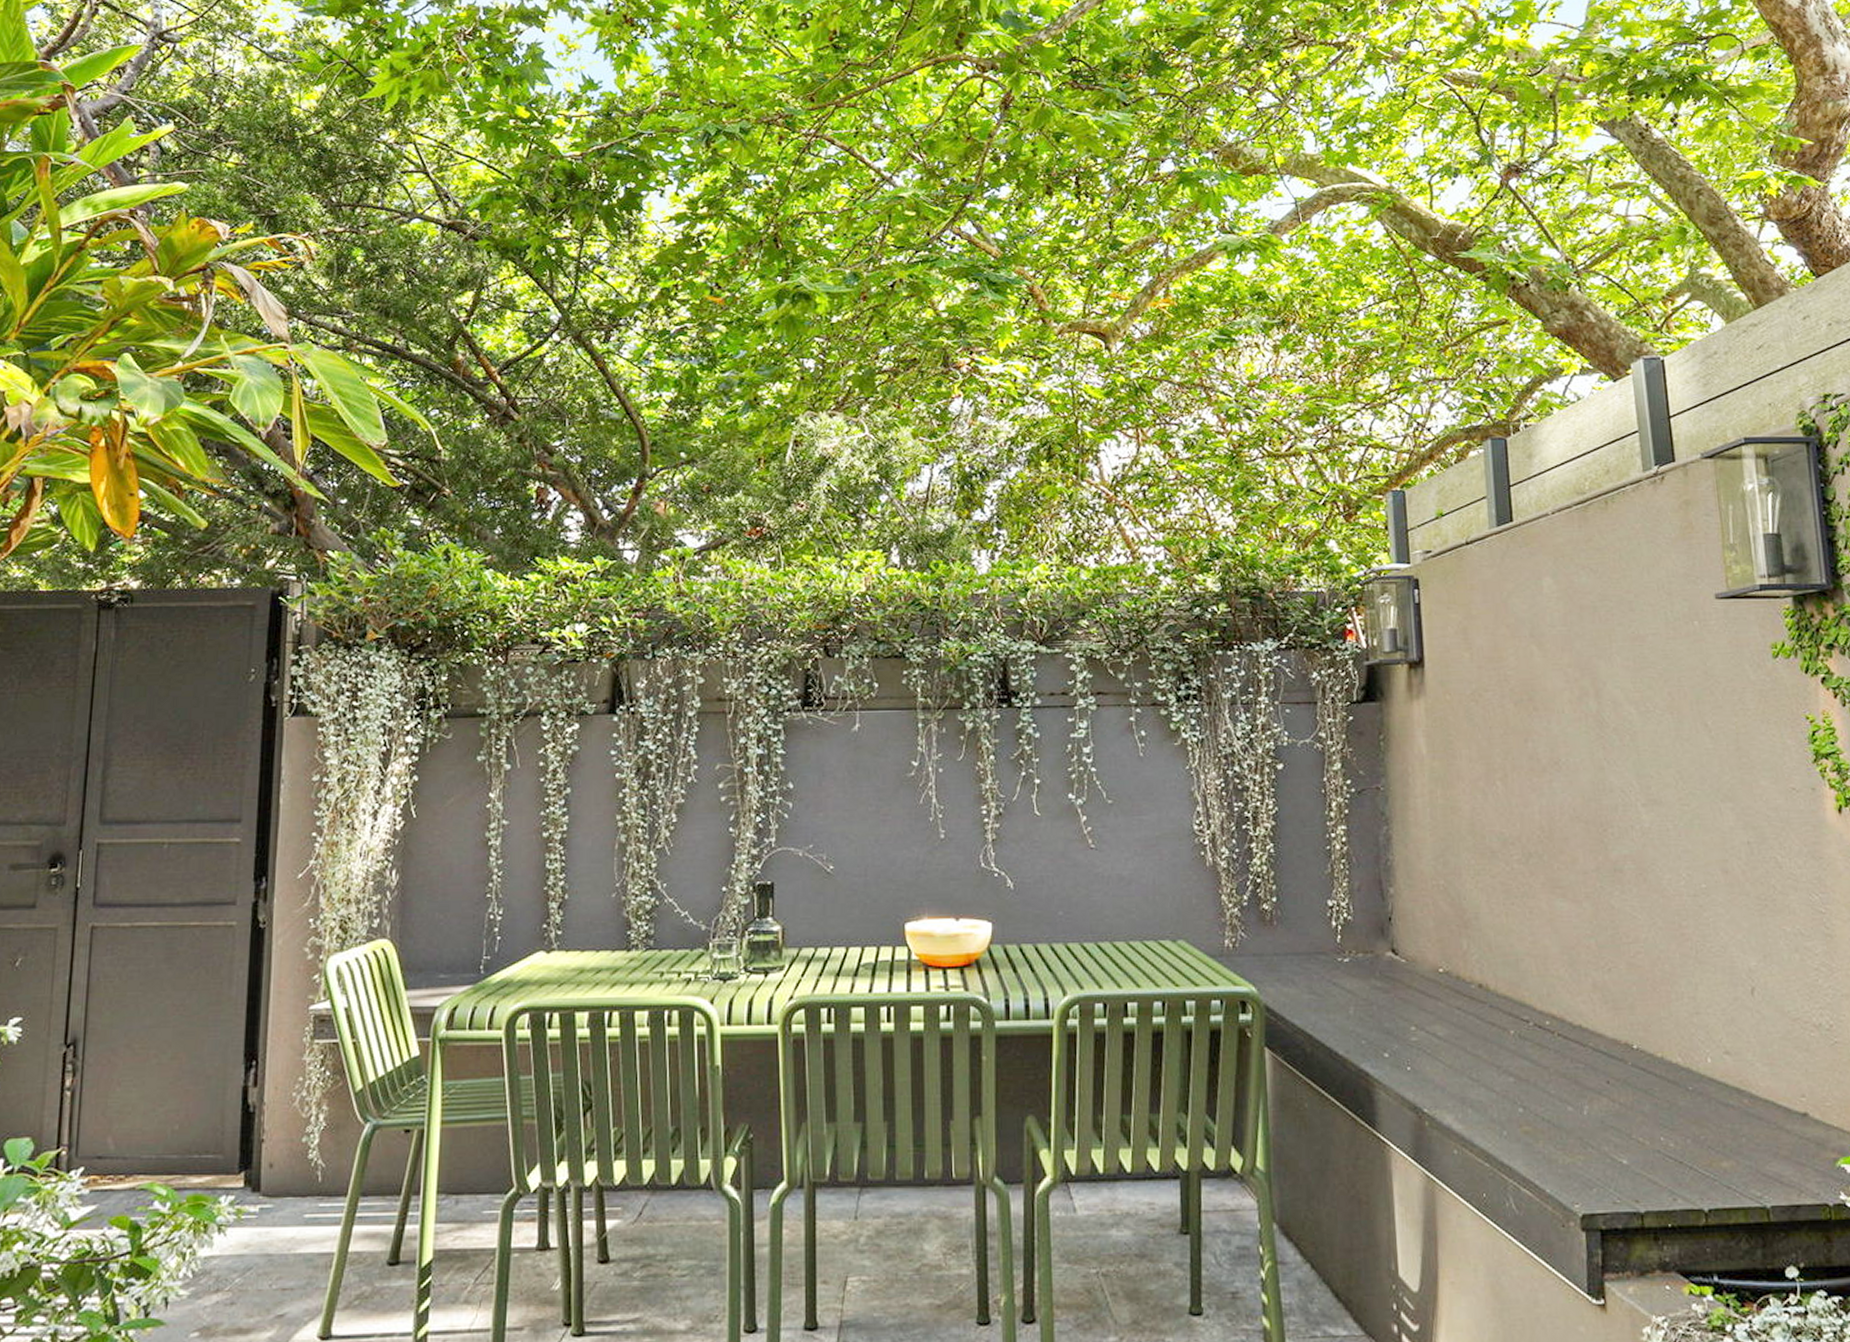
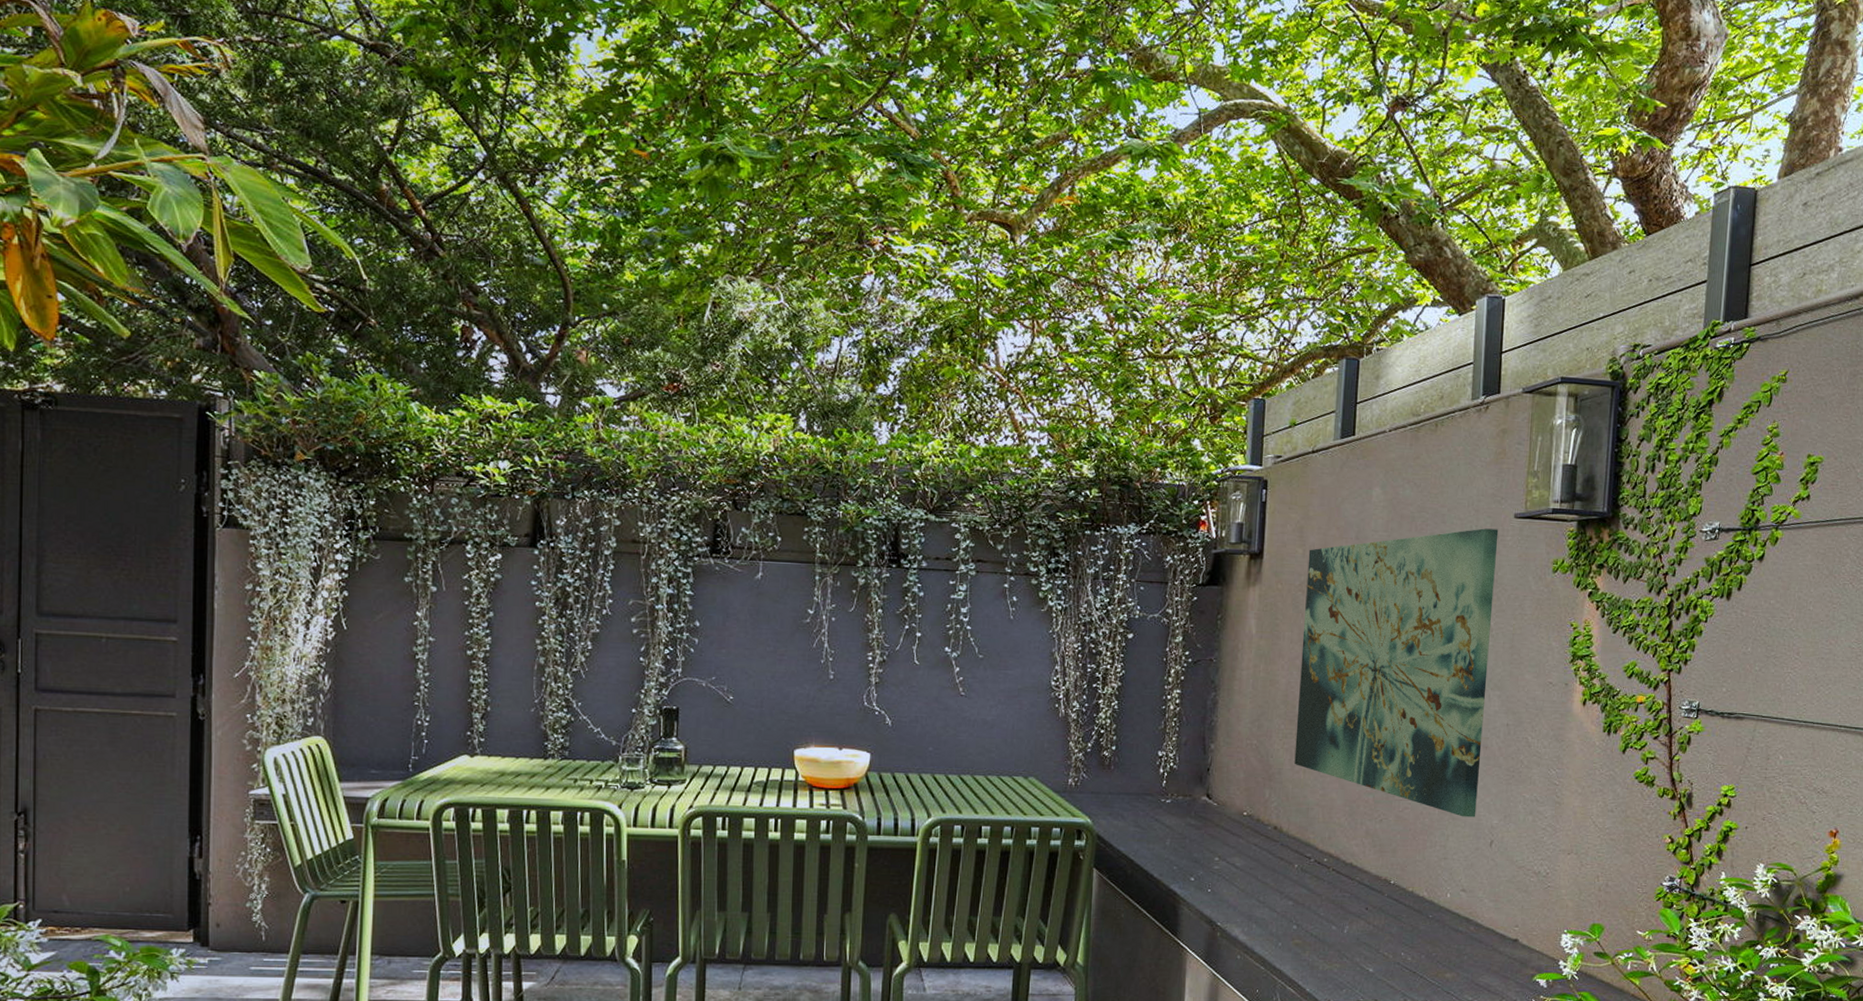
wall art: none [1477,613,1728,960] -> present [1294,528,1499,818]

